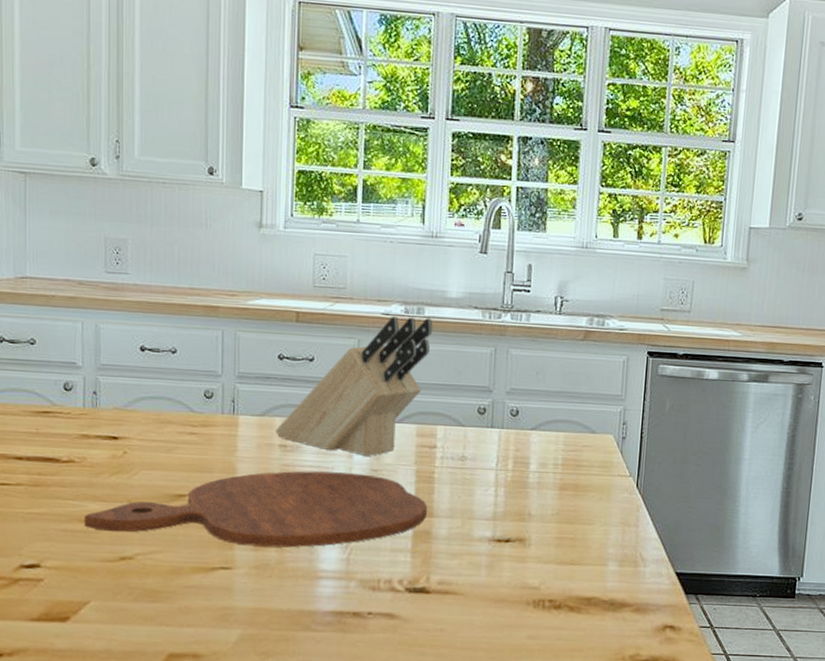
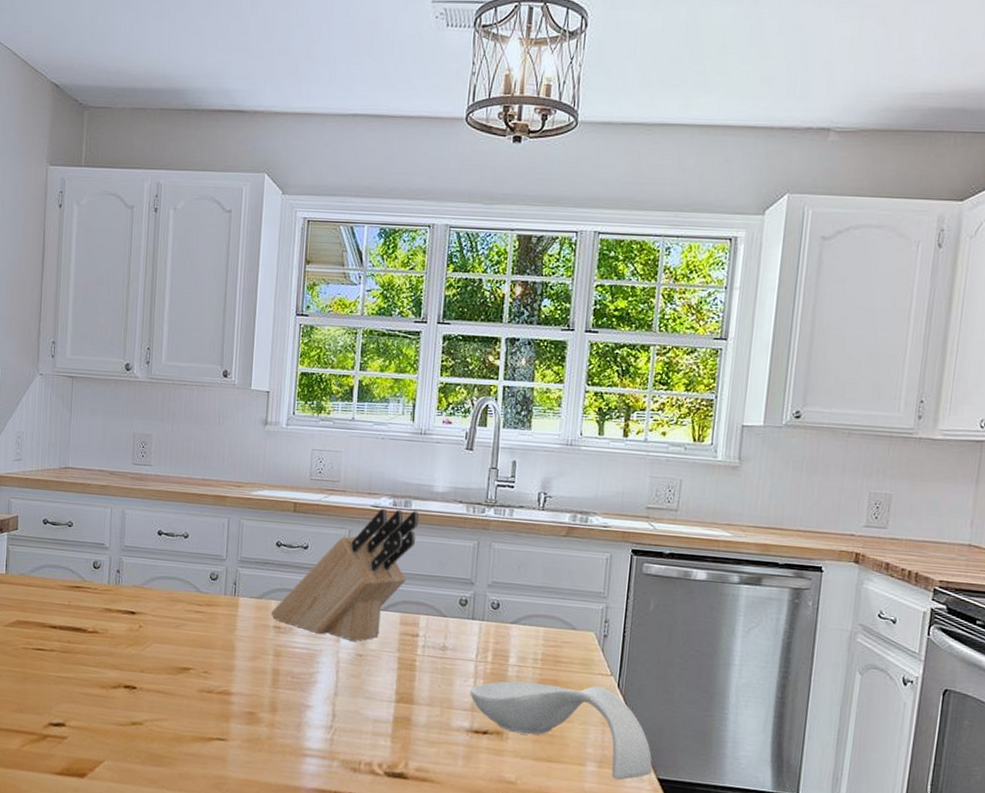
cutting board: present [84,471,427,548] -> none [103,651,408,725]
spoon rest: none [491,487,670,577] -> present [470,681,653,781]

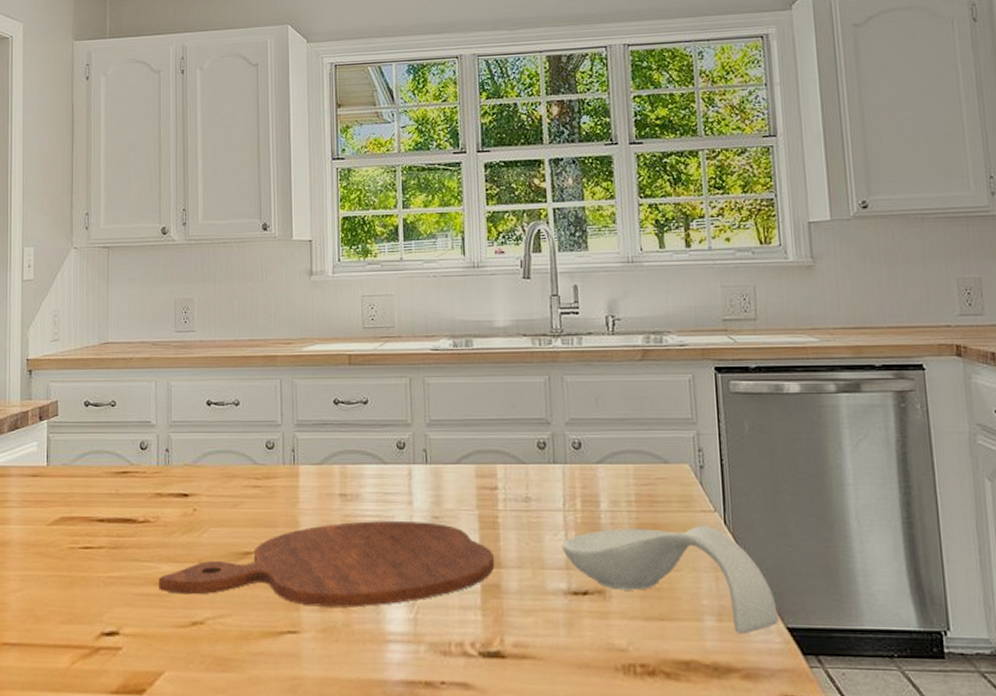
cutting board: none [103,651,408,725] -> present [159,521,494,608]
knife block: present [270,508,419,642] -> none [334,350,483,503]

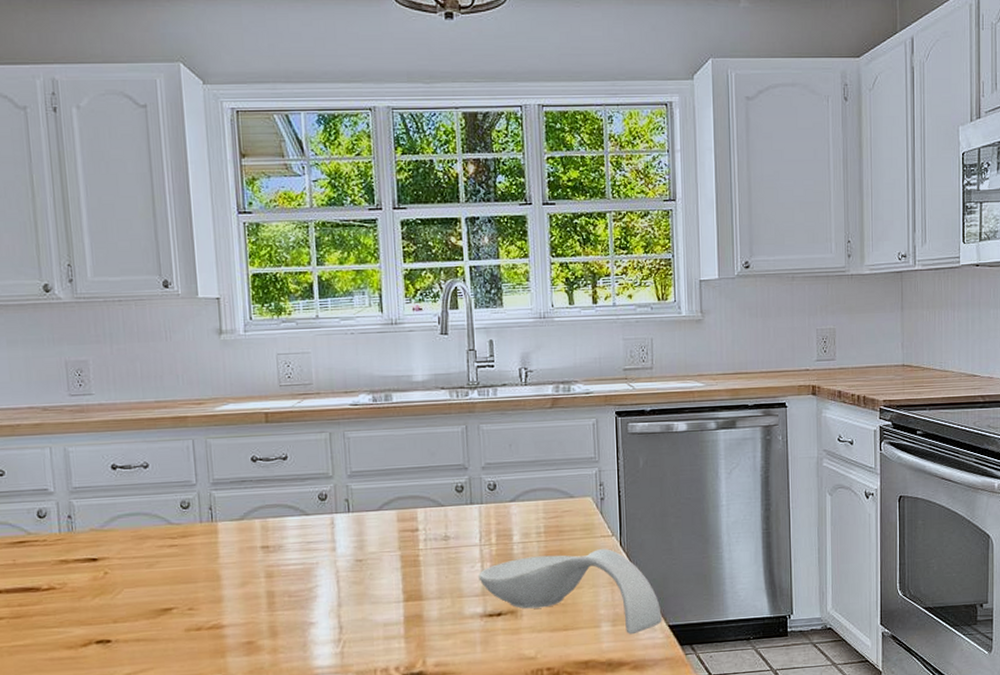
cutting board: present [159,521,494,608] -> none [70,565,416,655]

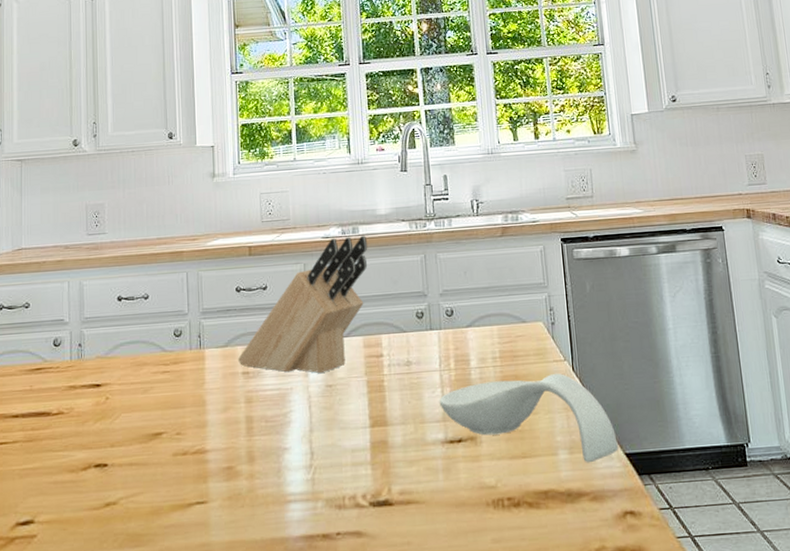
knife block: none [255,404,403,548] -> present [237,235,368,374]

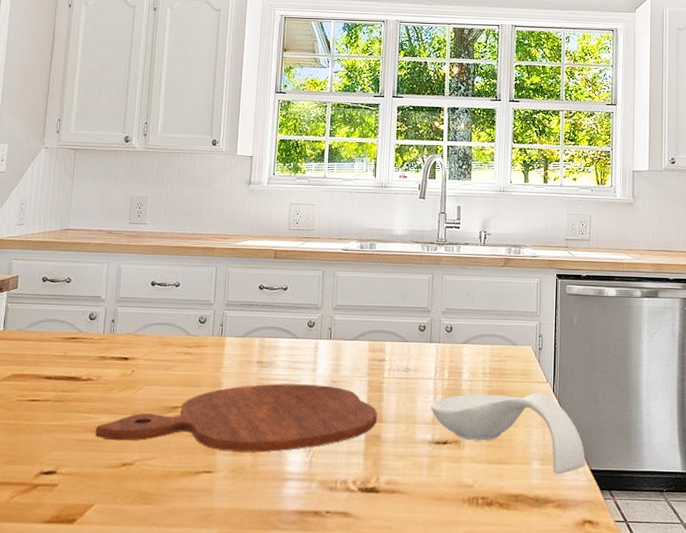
cutting board: none [73,391,381,479] -> present [95,383,377,452]
knife block: present [237,235,368,374] -> none [254,251,383,370]

